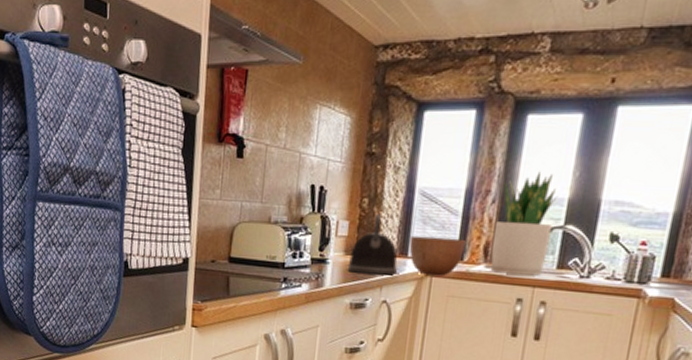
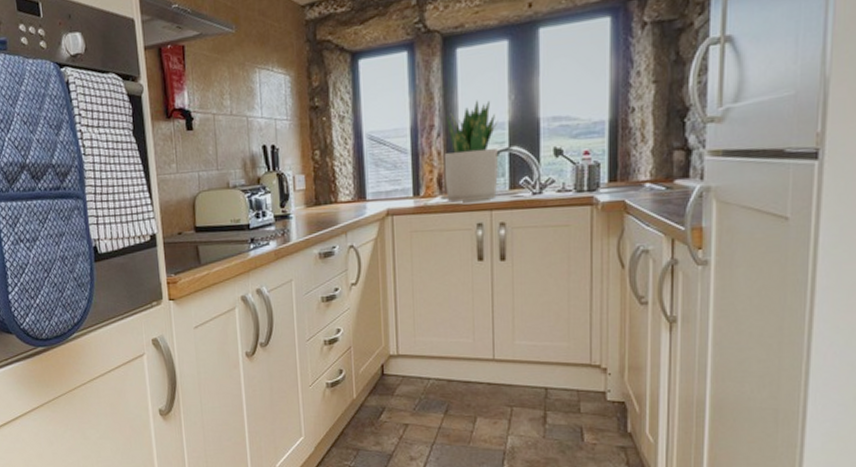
kettle: present [347,213,398,276] -> none [310,162,360,224]
bowl: present [409,235,466,277] -> none [366,174,419,215]

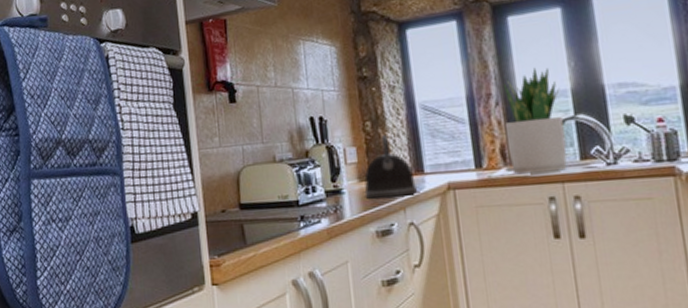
kettle: none [310,162,360,224] -> present [364,134,418,200]

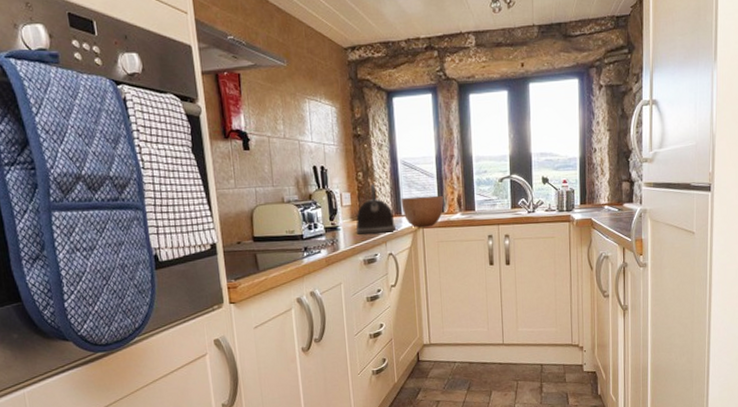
bowl: none [422,145,481,189] -> present [401,195,443,228]
planter: present [502,67,567,175] -> none [462,137,503,218]

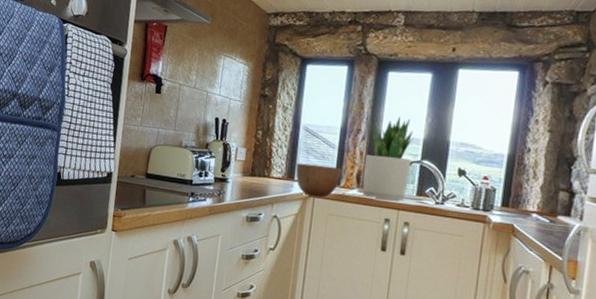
kettle: present [355,183,397,235] -> none [244,143,287,195]
planter: none [462,137,503,218] -> present [362,116,415,201]

